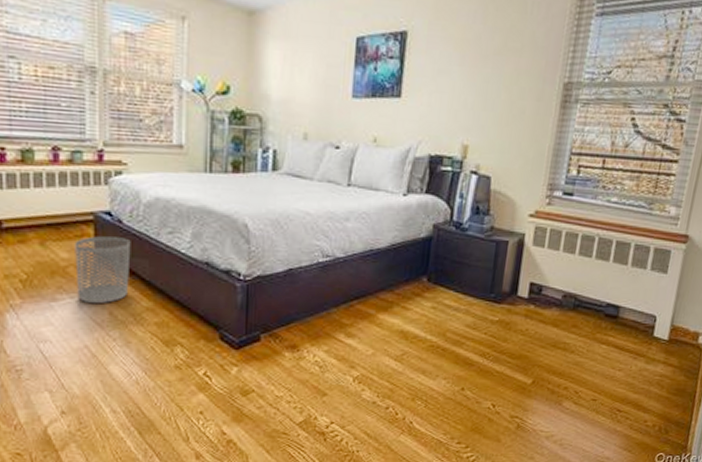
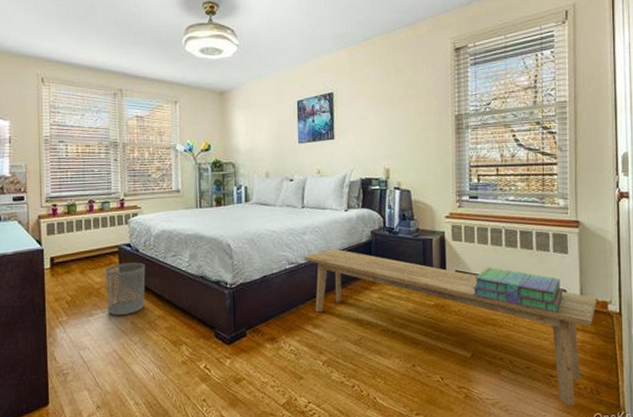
bench: none [343,242,689,444] -> present [303,248,597,406]
stack of books: none [546,281,653,342] -> present [472,266,563,313]

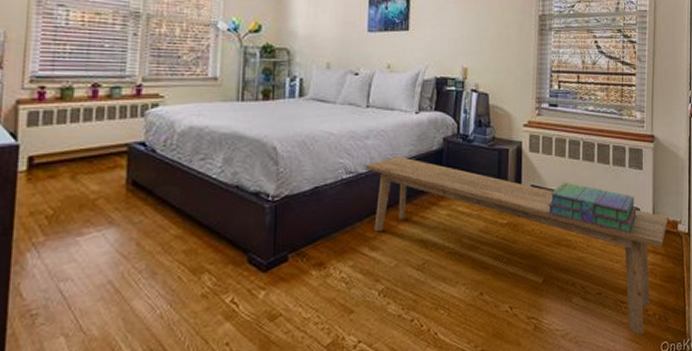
waste bin: present [105,262,146,316] -> none [105,166,163,236]

